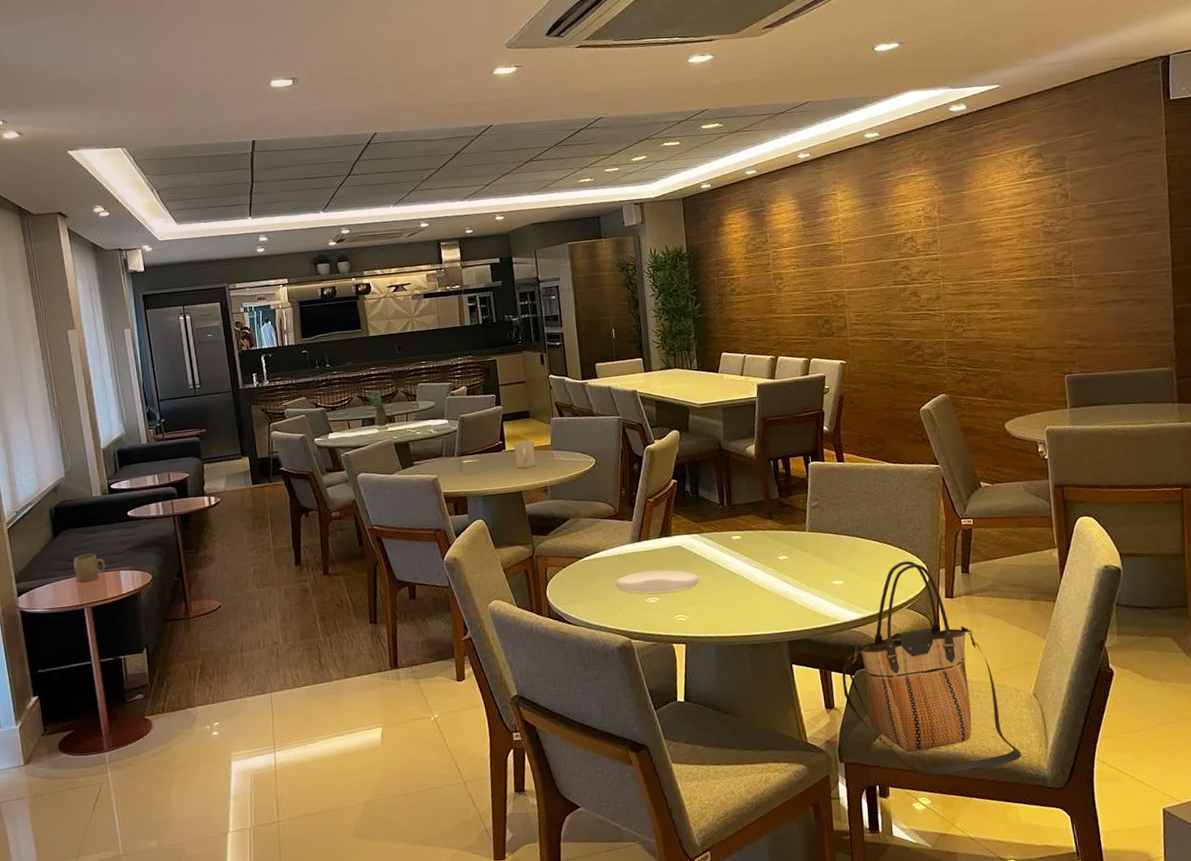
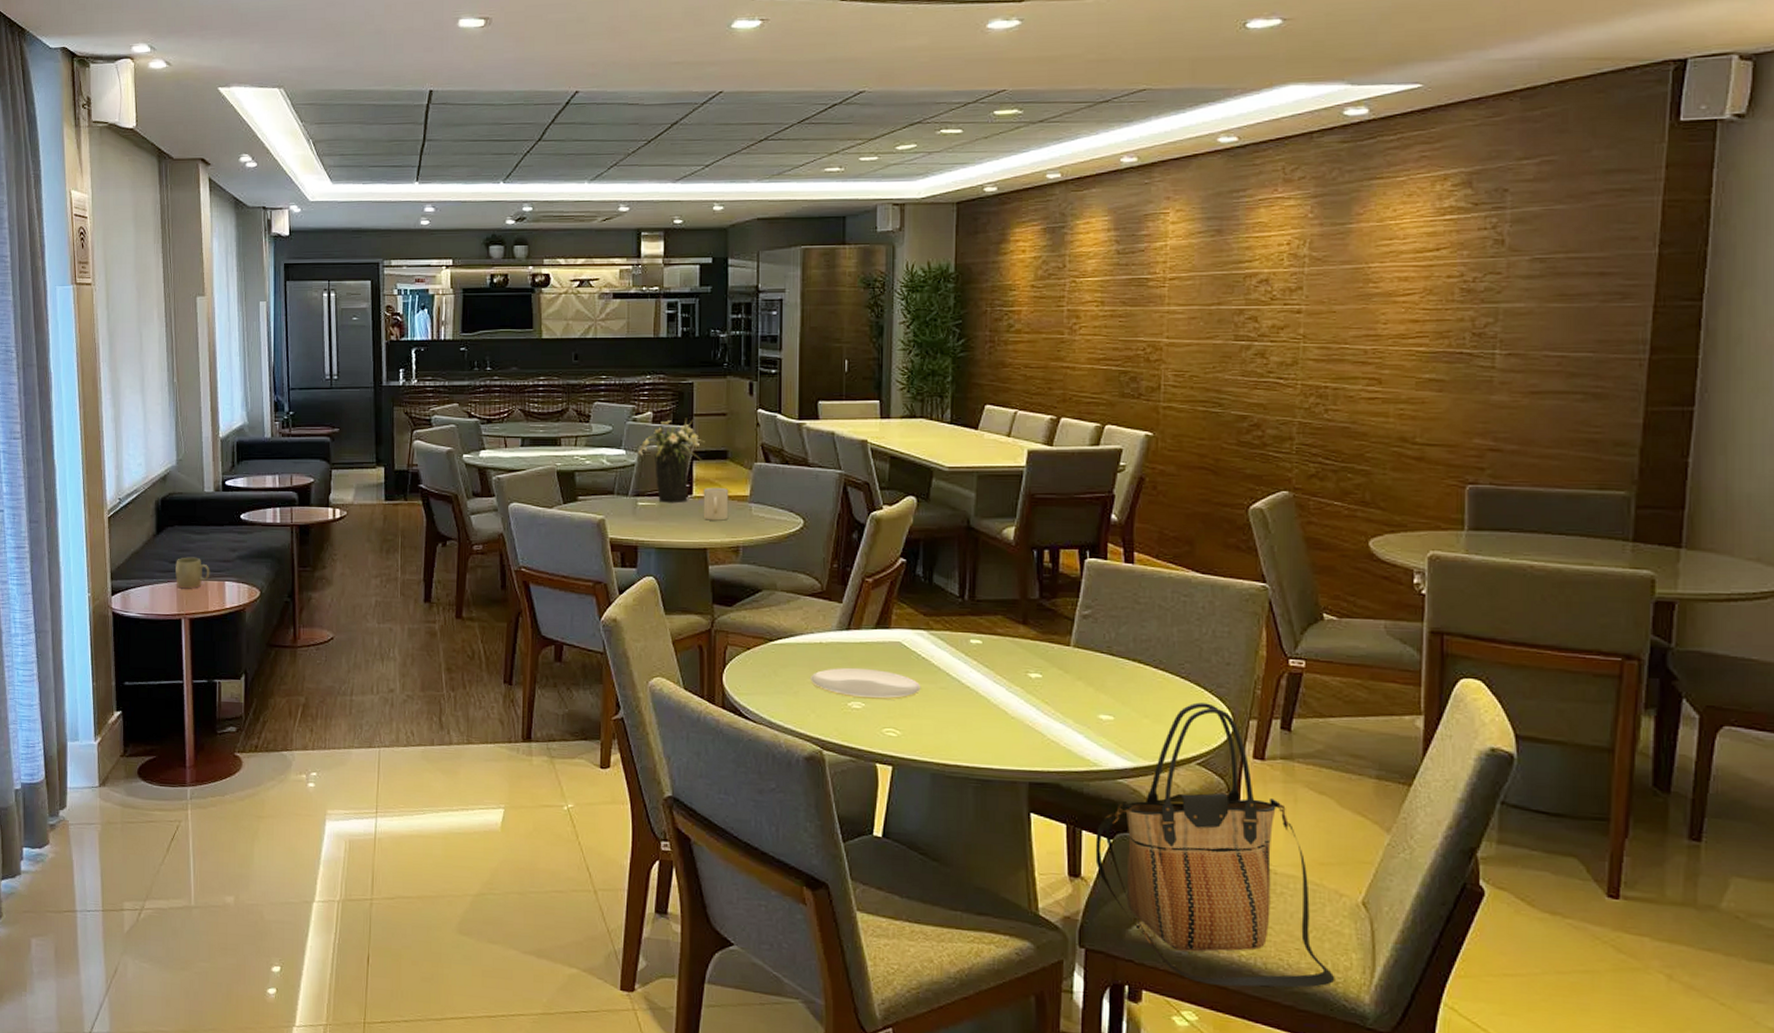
vase: present [367,389,390,432] -> none [531,402,554,455]
flower arrangement: none [457,388,511,459] -> present [636,418,705,504]

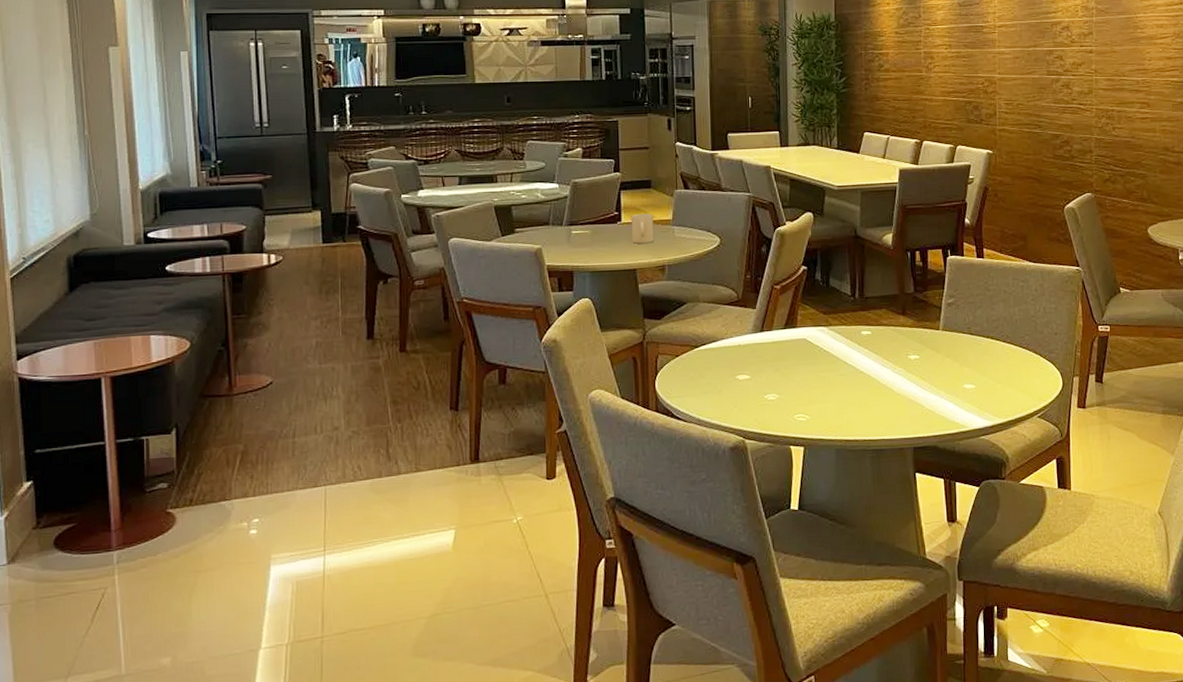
mug: present [175,557,210,589] -> none [93,313,133,347]
flower arrangement: present [636,418,705,504] -> none [568,152,631,231]
plate: present [811,667,921,701] -> none [732,364,824,392]
tote bag: present [1095,702,1335,988] -> none [966,367,1143,596]

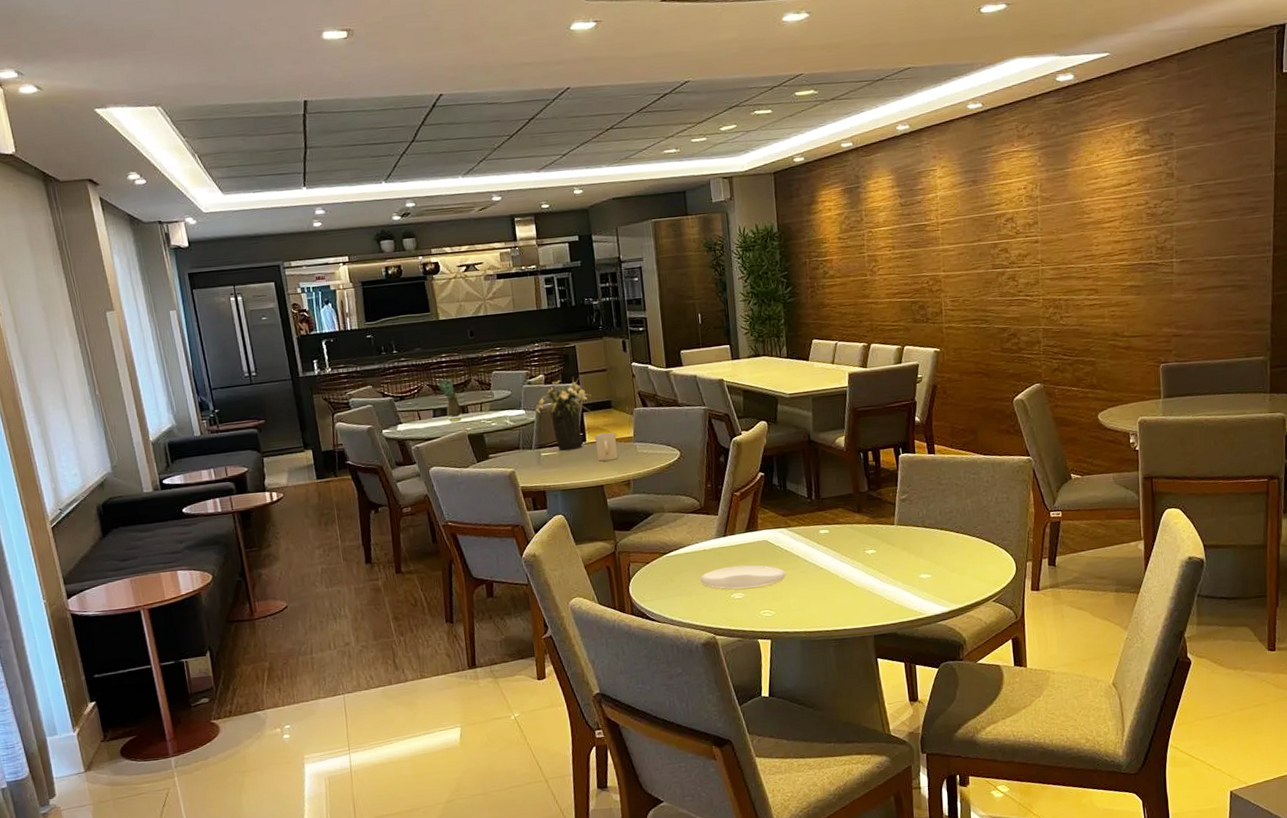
vase: none [467,143,491,192] -> present [438,377,463,423]
flower arrangement: none [568,152,631,231] -> present [534,376,591,452]
plate: none [732,364,824,392] -> present [700,565,787,591]

